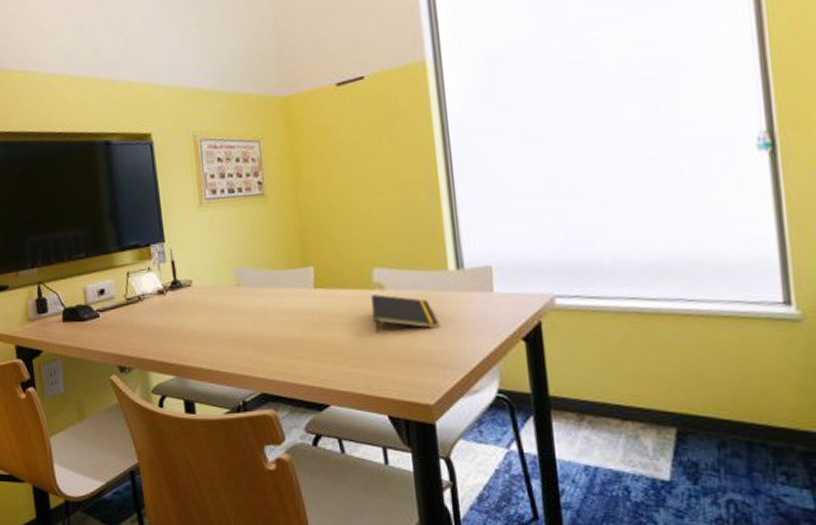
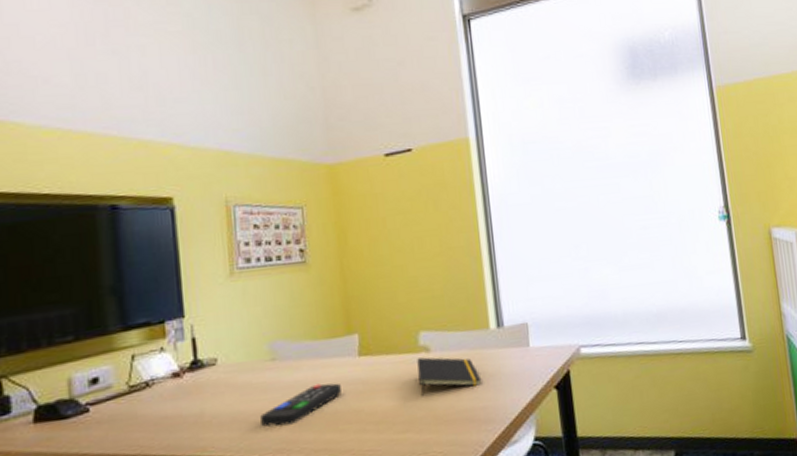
remote control: none [229,311,299,347] -> present [260,383,341,427]

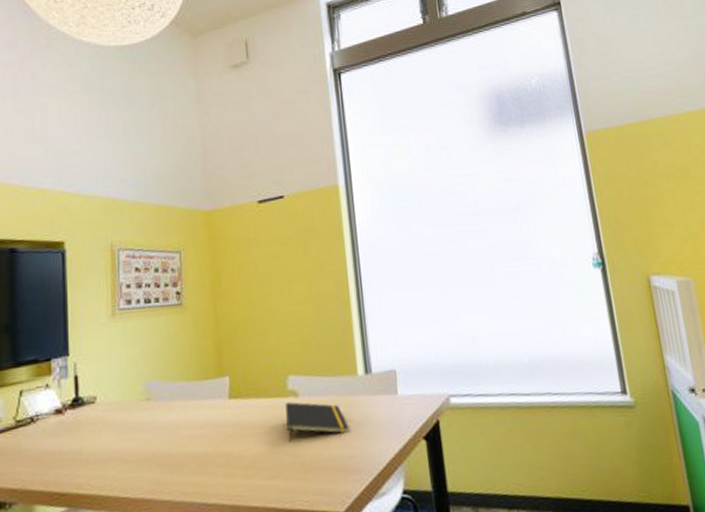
remote control: present [260,383,341,427] -> none [134,425,211,467]

